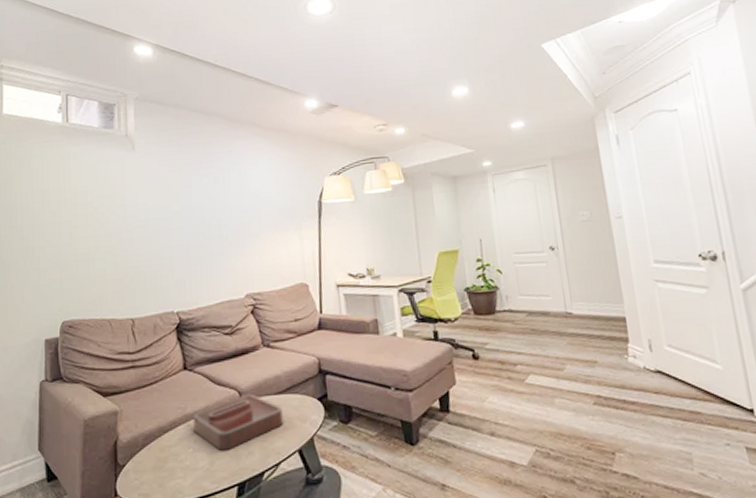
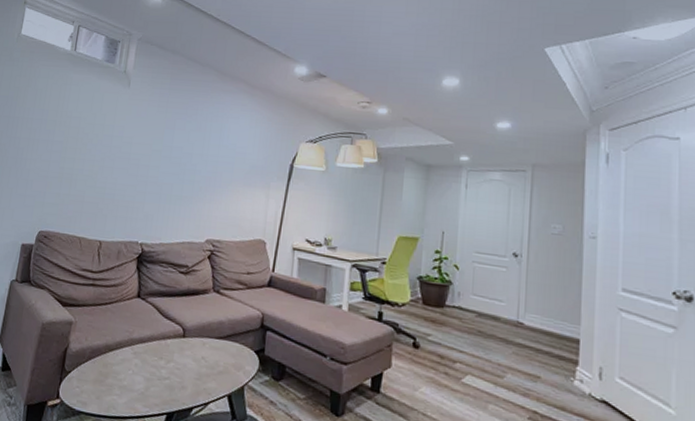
decorative tray: present [193,394,283,451] -> none [136,332,220,380]

